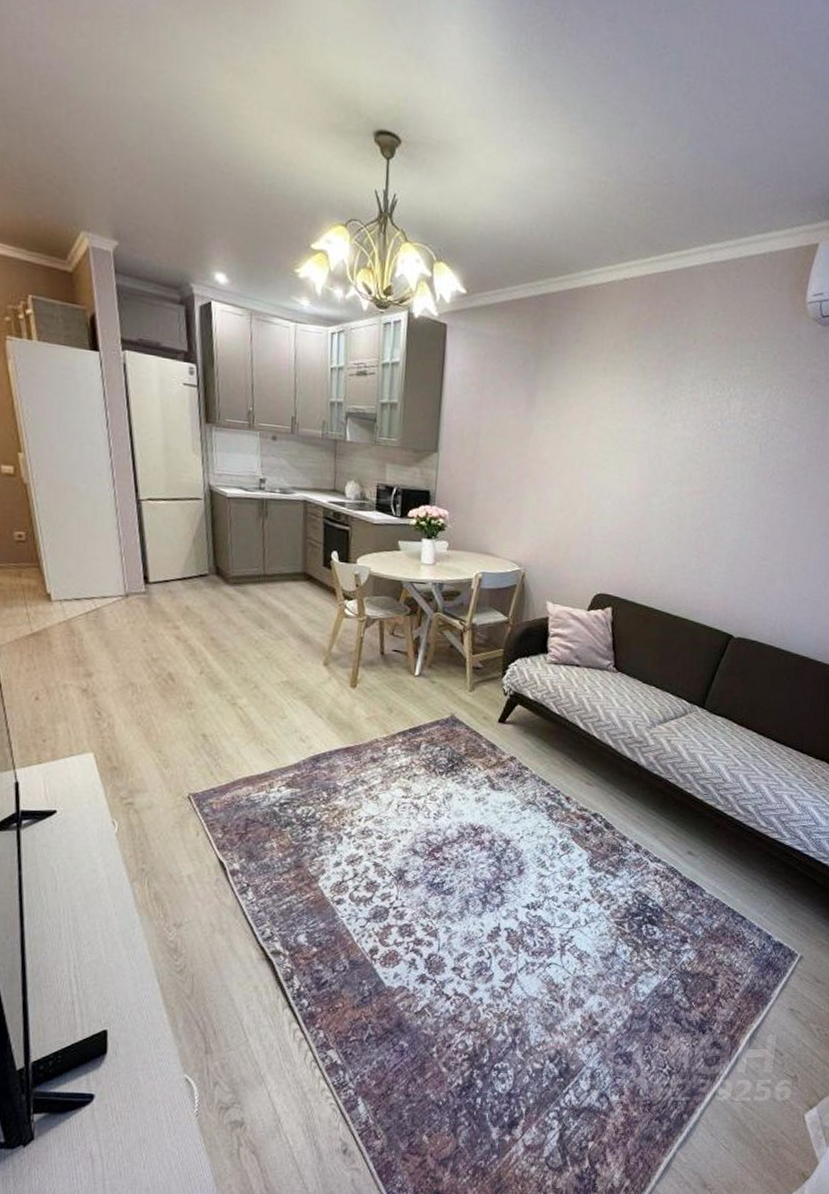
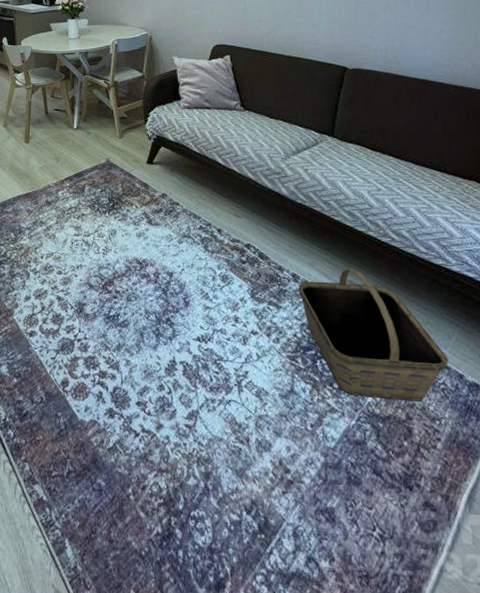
basket: none [638,840,762,960] -> present [299,269,449,402]

